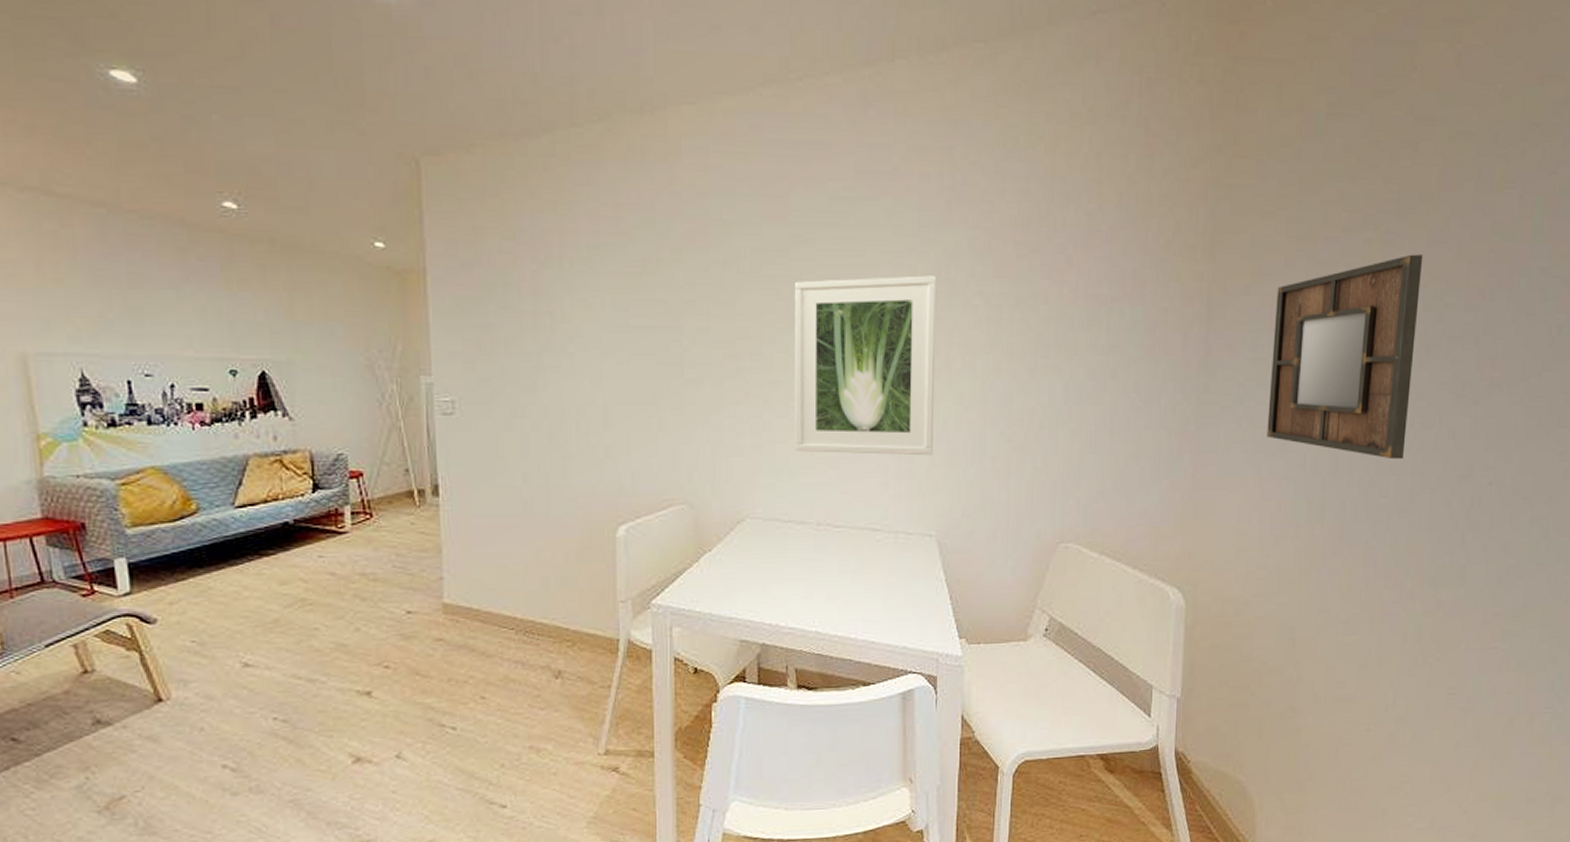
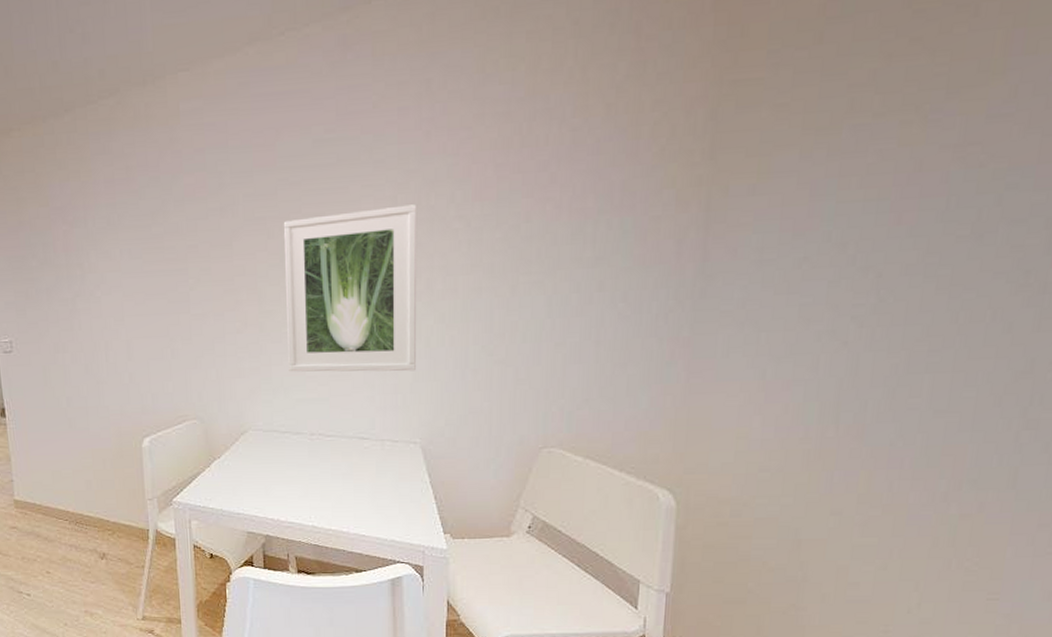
home mirror: present [1267,254,1424,460] -> none [773,131,980,357]

